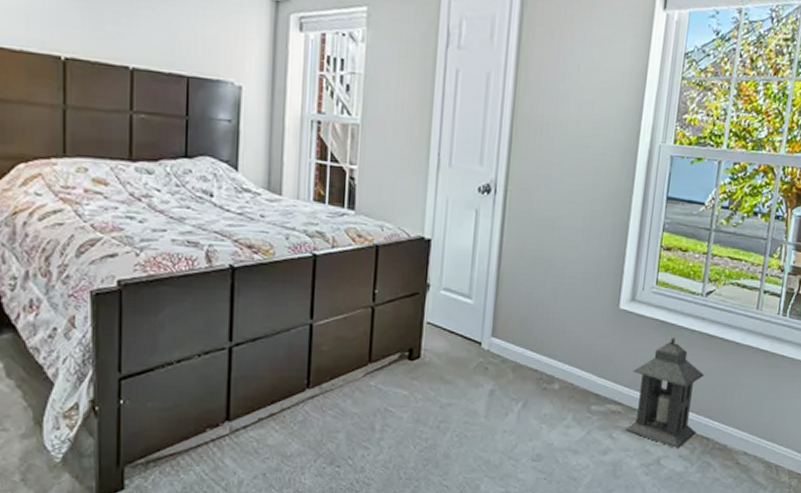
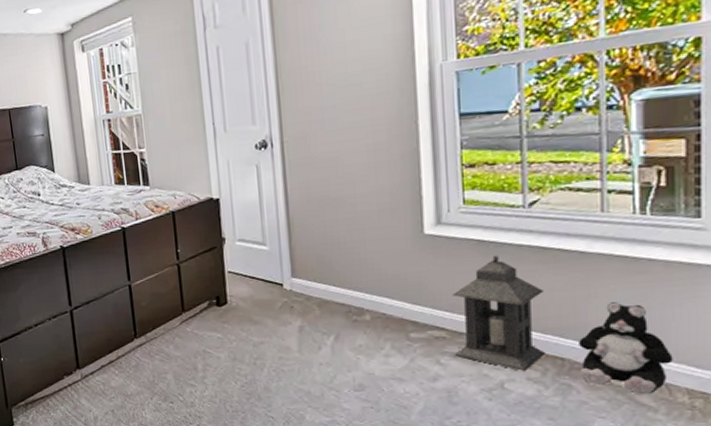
plush toy: none [718,391,784,474] -> present [579,302,673,395]

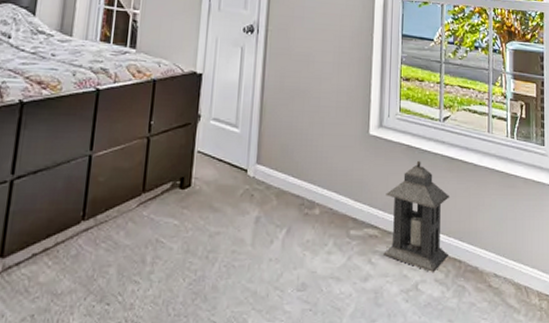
plush toy: present [579,302,673,395] -> none [471,211,529,297]

